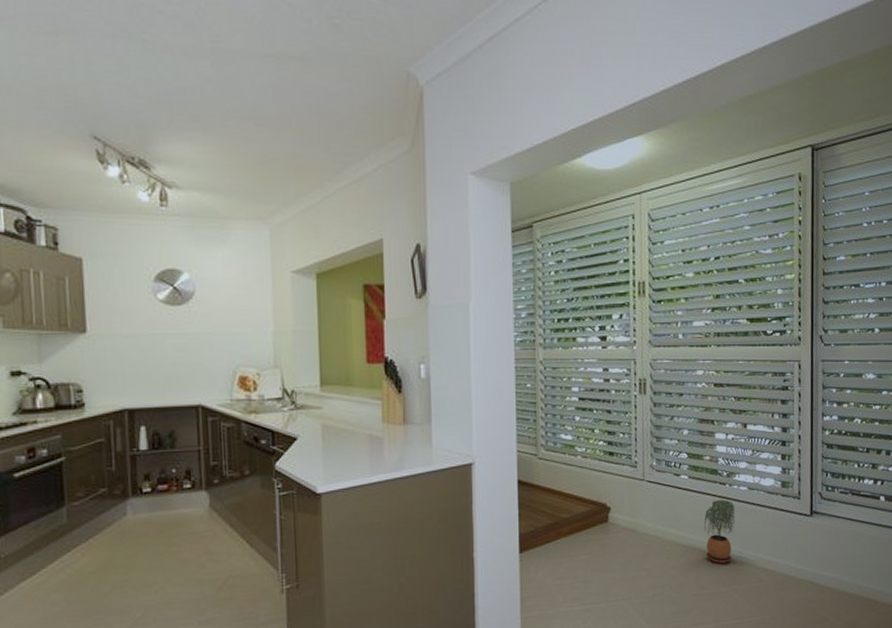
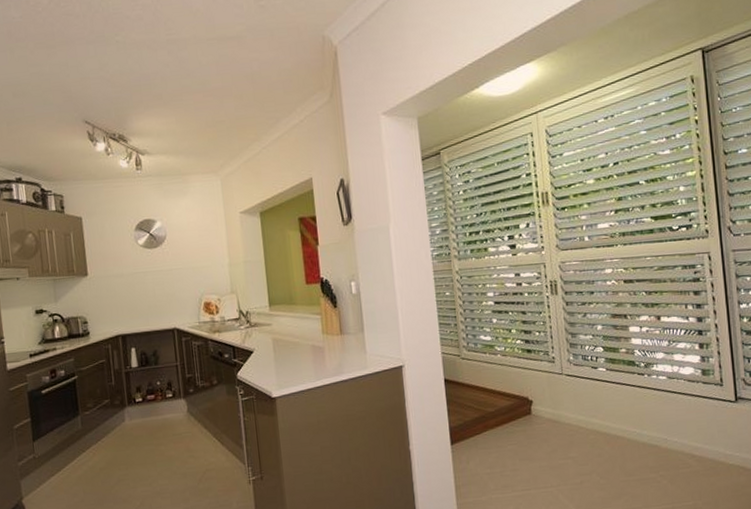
potted plant: present [703,499,735,563] -> none [625,389,658,450]

